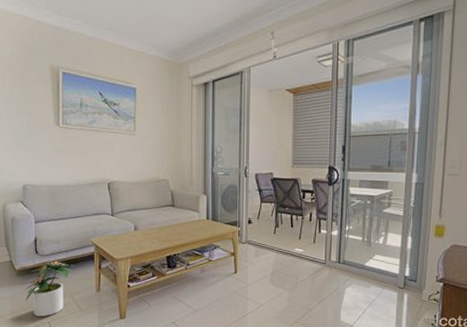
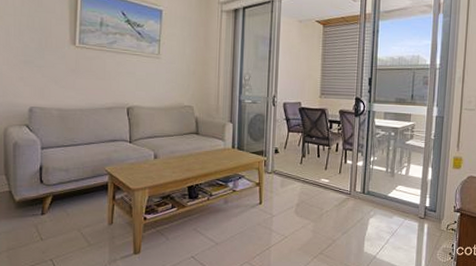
potted plant: present [25,262,76,317] -> none [25,192,86,253]

